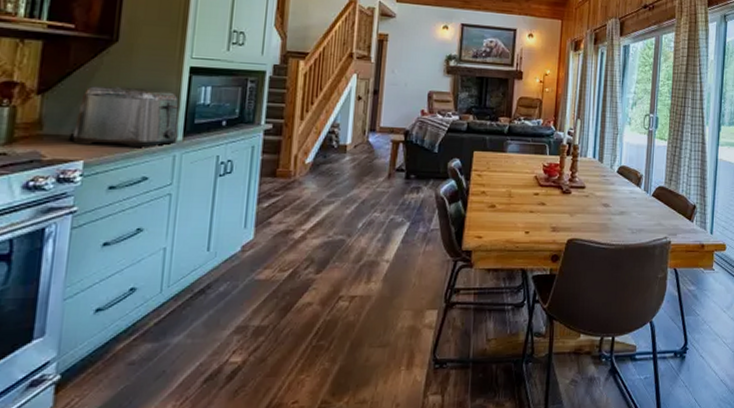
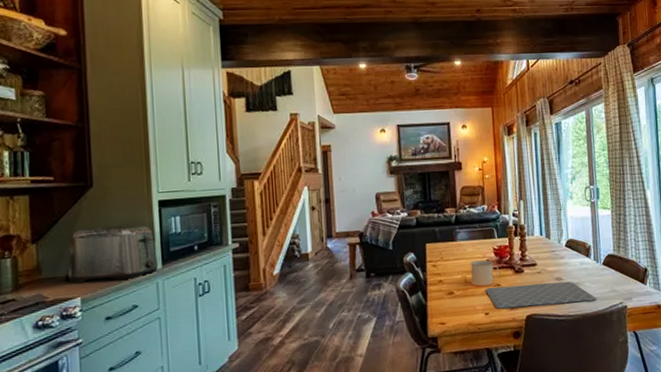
mug: none [515,175,546,204] -> present [470,260,499,287]
placemat: none [529,205,641,232] -> present [485,281,596,309]

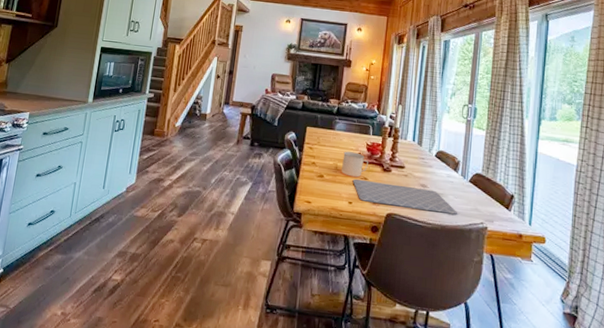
toaster: present [64,225,158,284] -> none [21,59,92,107]

